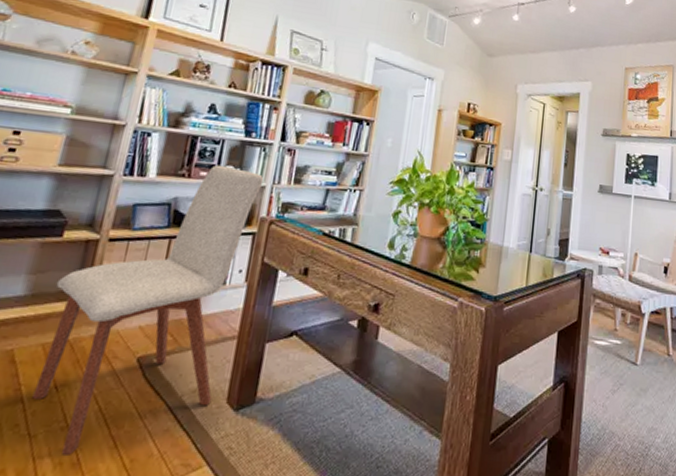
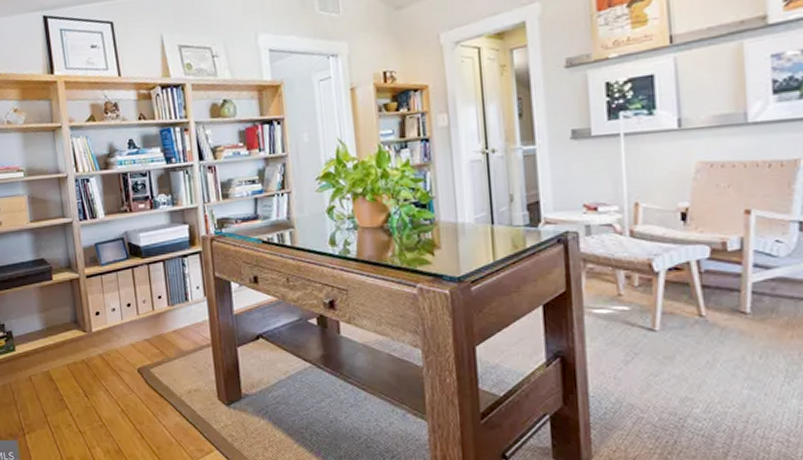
chair: present [32,165,264,455] -> none [60,194,206,445]

